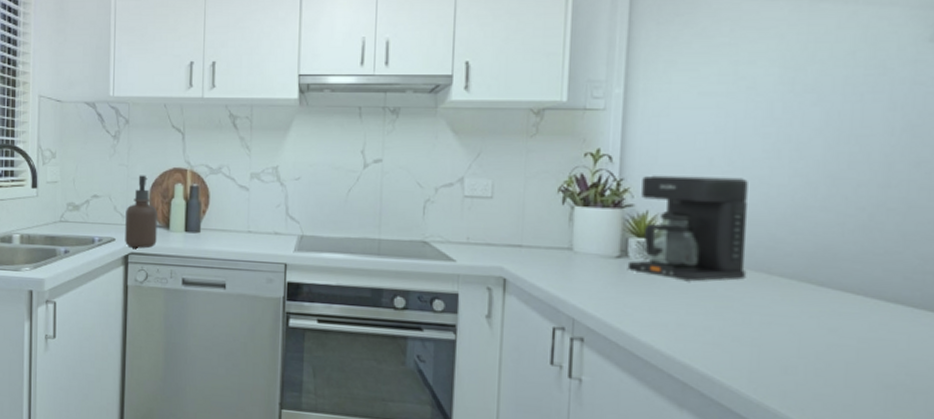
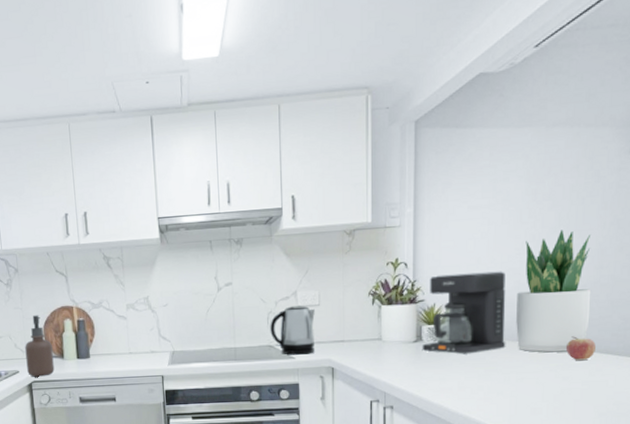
kettle: none [426,195,486,258] -> present [270,305,315,355]
planter: none [761,132,873,294] -> present [516,229,592,353]
fruit: none [833,274,879,308] -> present [565,336,596,360]

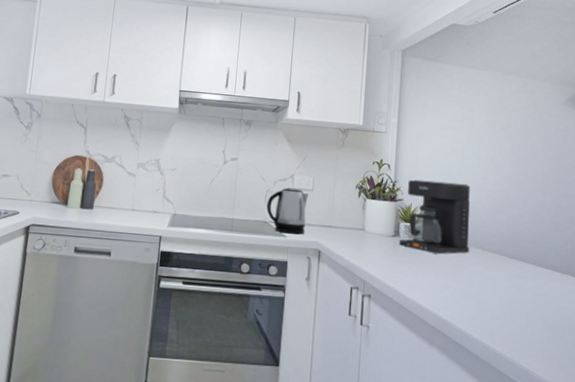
soap dispenser: present [25,315,55,377] -> none [27,160,59,222]
planter: present [516,229,592,353] -> none [478,157,539,264]
fruit: present [565,336,596,360] -> none [519,250,543,273]

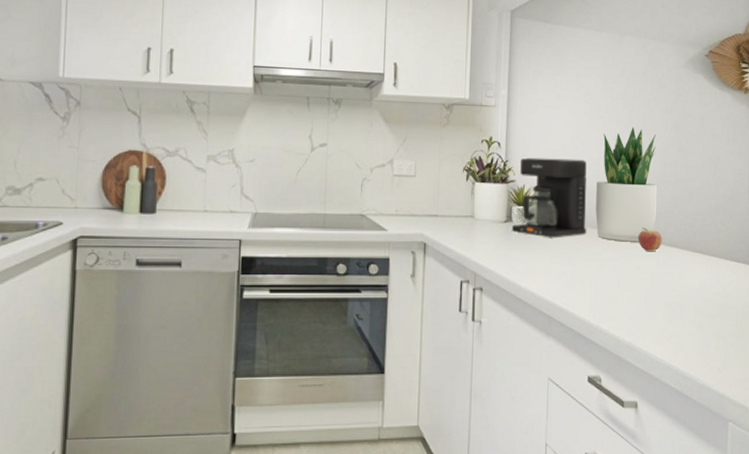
kettle: present [266,187,308,234] -> none [363,174,410,227]
planter: none [478,157,539,264] -> present [595,127,658,242]
fruit: none [519,250,543,273] -> present [637,227,662,251]

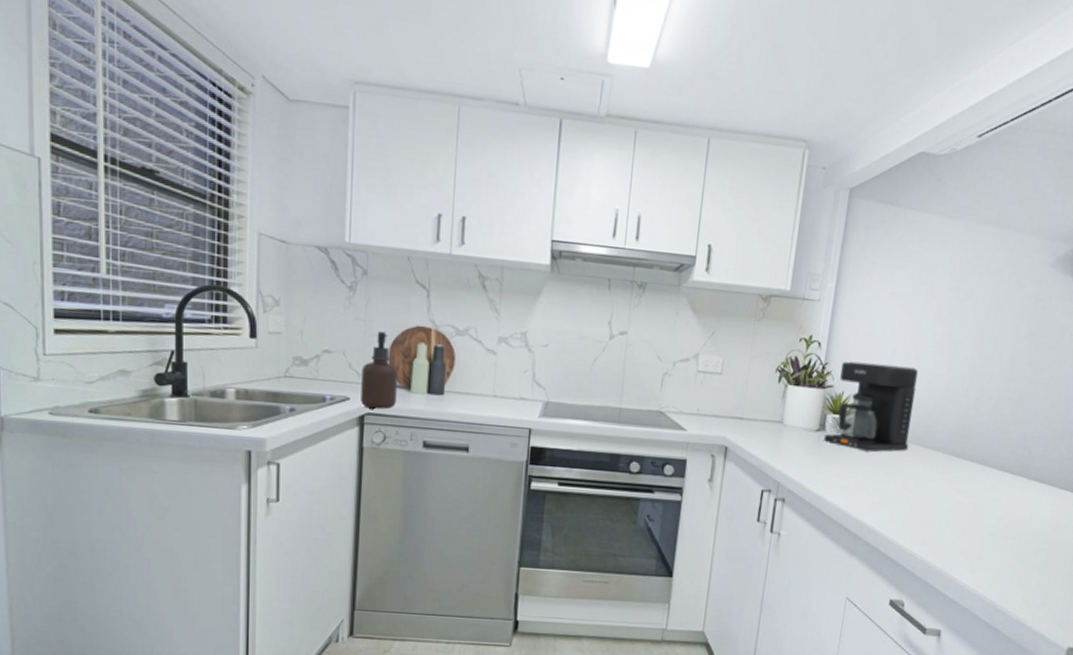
soap dispenser: none [73,157,111,232] -> present [360,331,398,410]
planter: present [595,127,658,242] -> none [919,334,1004,464]
fruit: present [637,227,662,251] -> none [965,448,995,475]

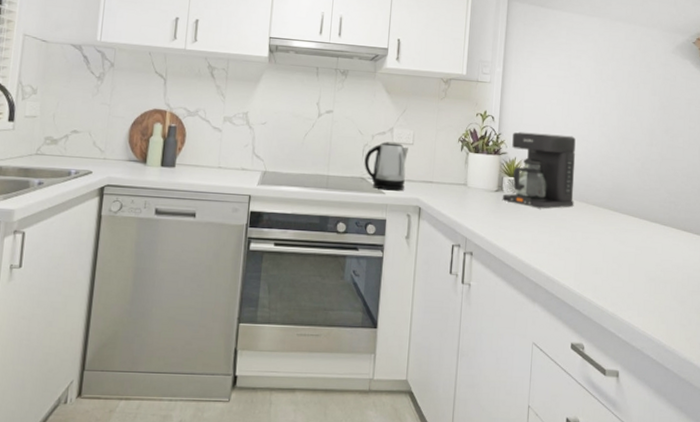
soap dispenser: present [360,331,398,410] -> none [102,114,136,181]
kettle: none [663,370,716,428] -> present [364,141,408,191]

